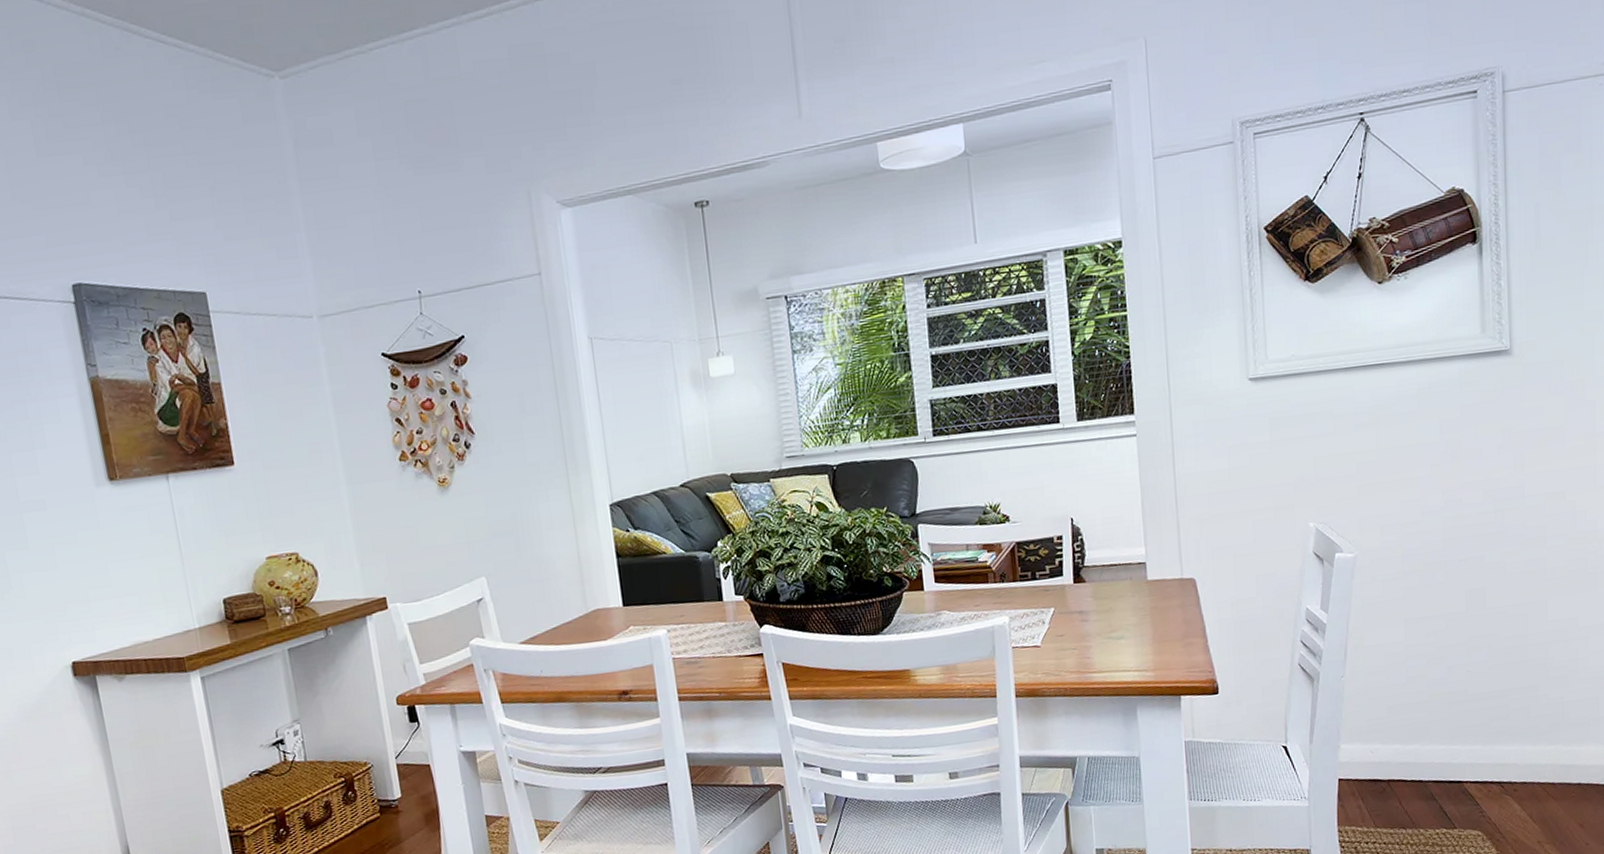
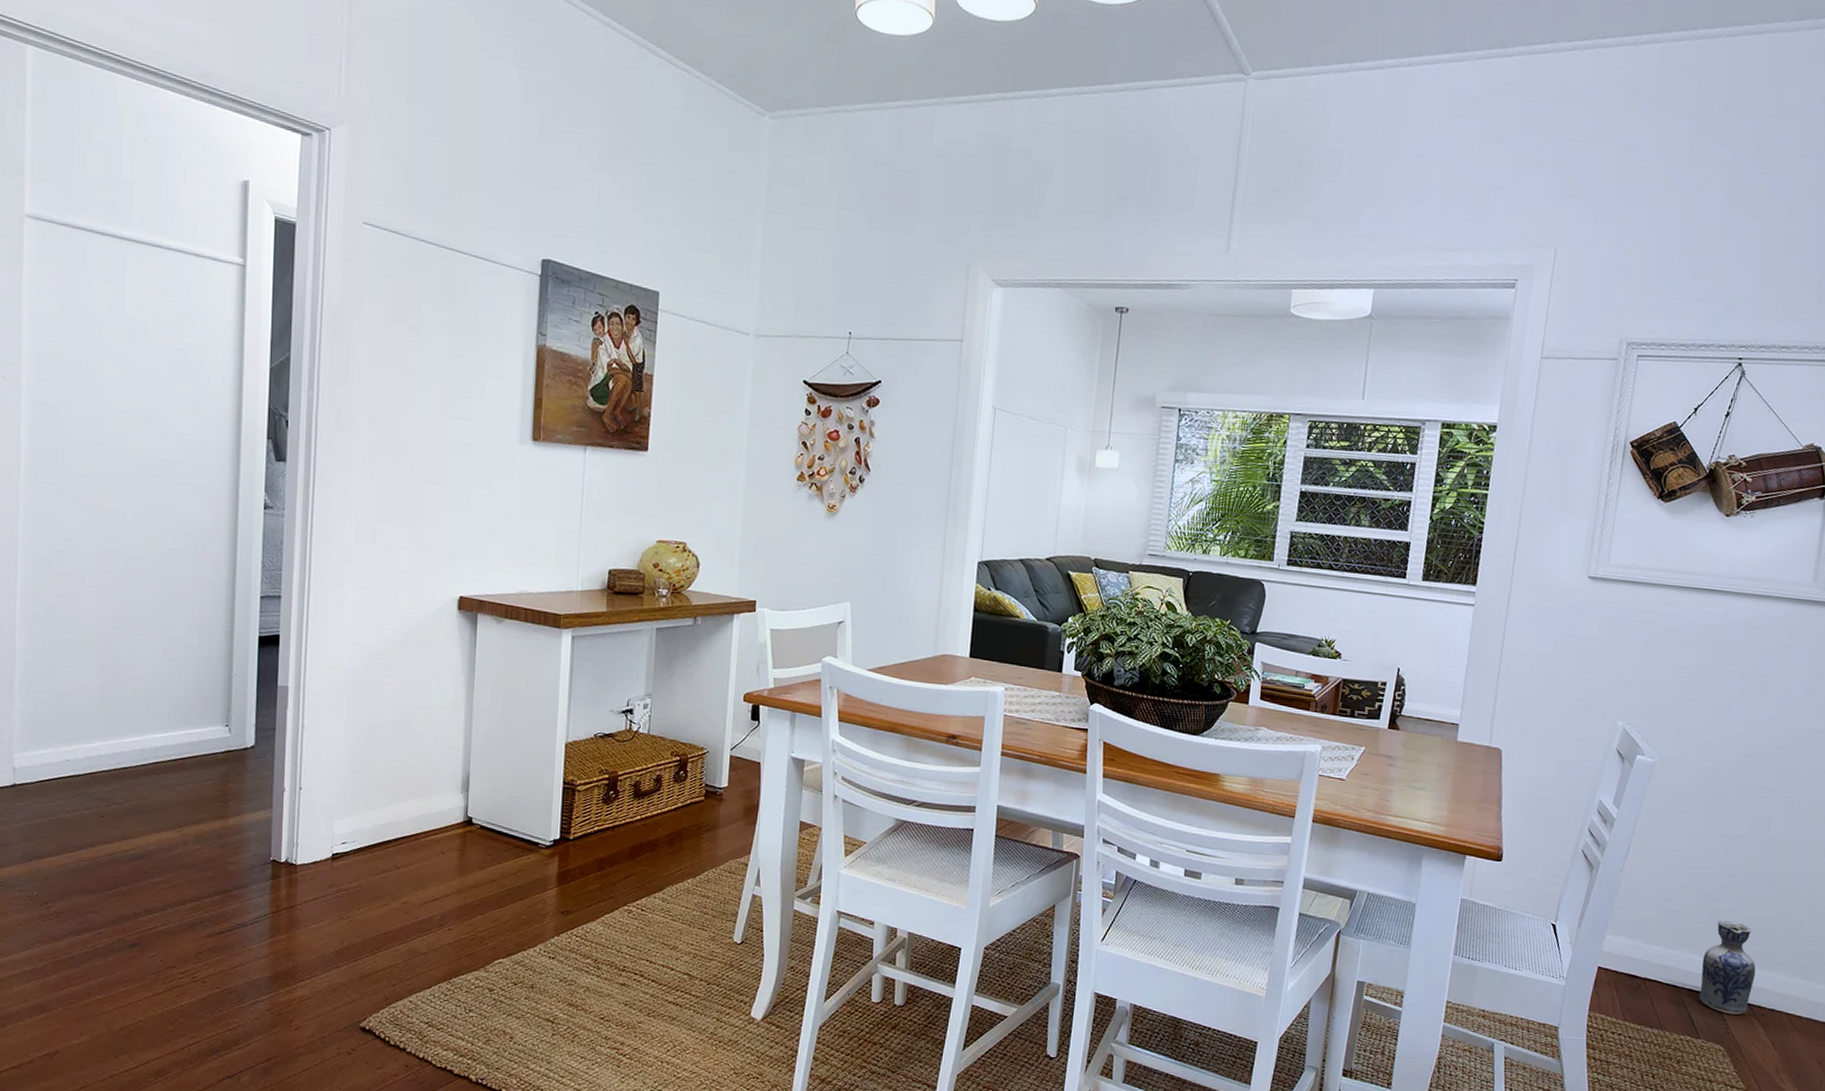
ceramic jug: none [1443,702,1500,797] -> present [1699,920,1756,1015]

